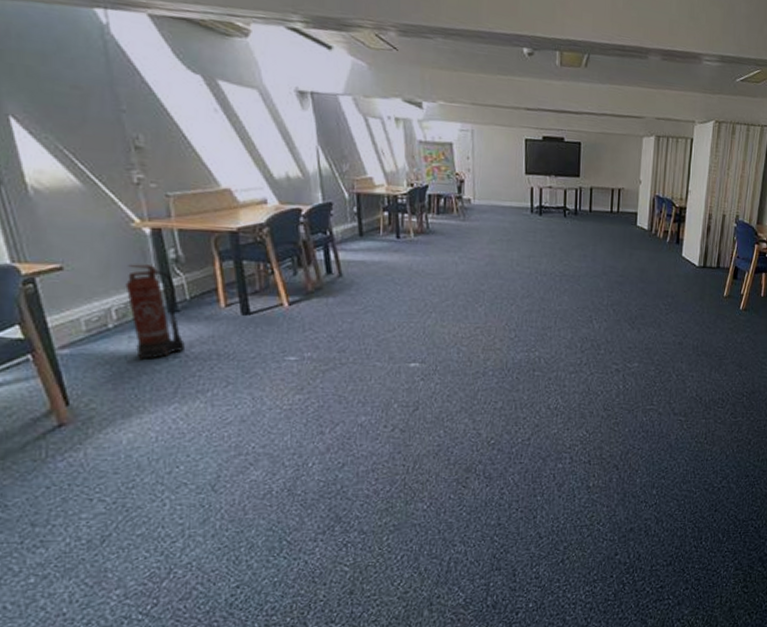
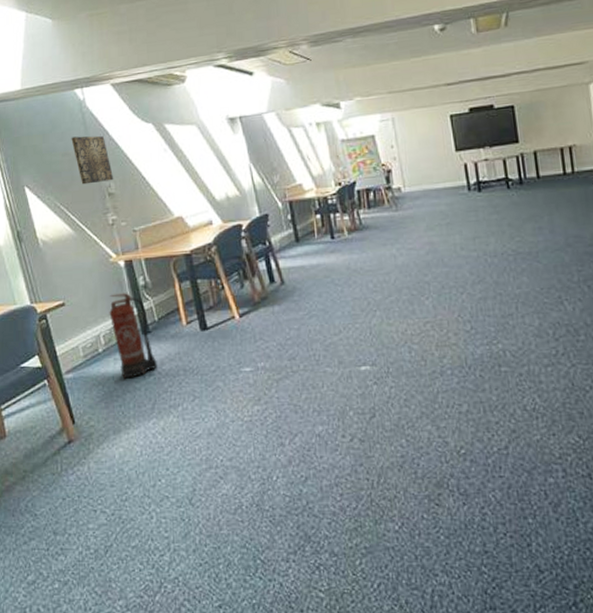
wall art: none [85,67,144,132] -> present [71,135,114,185]

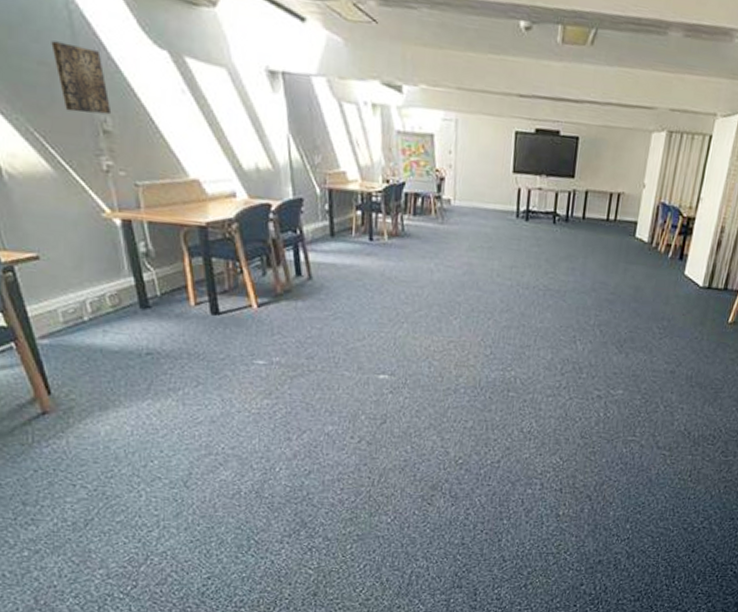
fire extinguisher: present [109,293,157,380] -> none [99,256,156,355]

